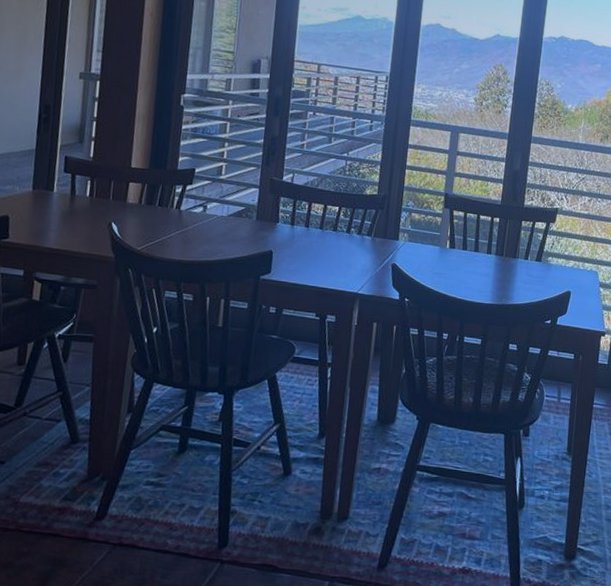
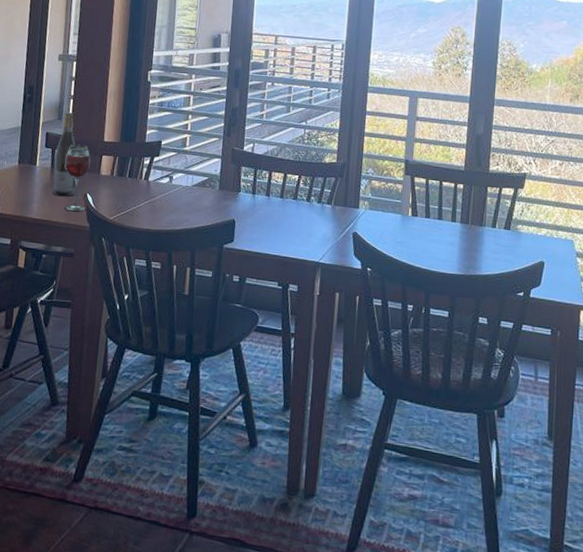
wine bottle: none [72,135,100,225] -> present [52,112,77,197]
wineglass: none [86,169,116,242] -> present [64,144,91,212]

